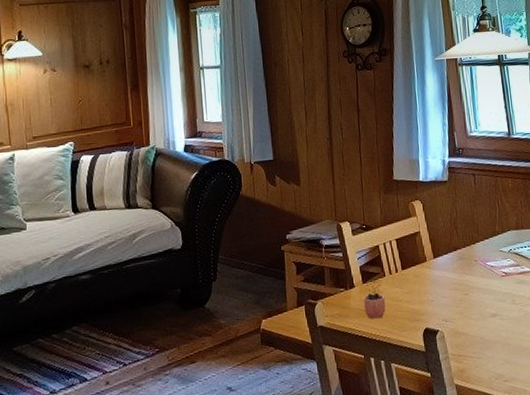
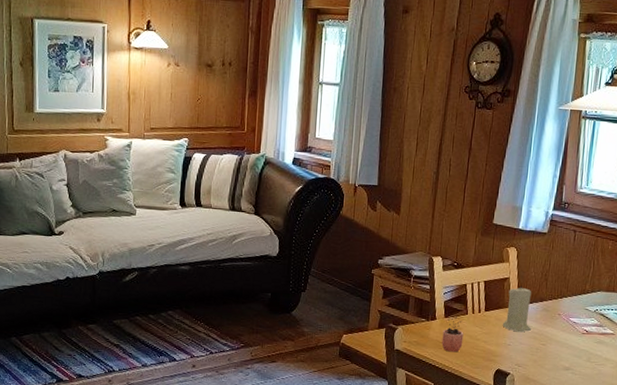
candle: none [421,237,451,286] -> present [502,285,531,333]

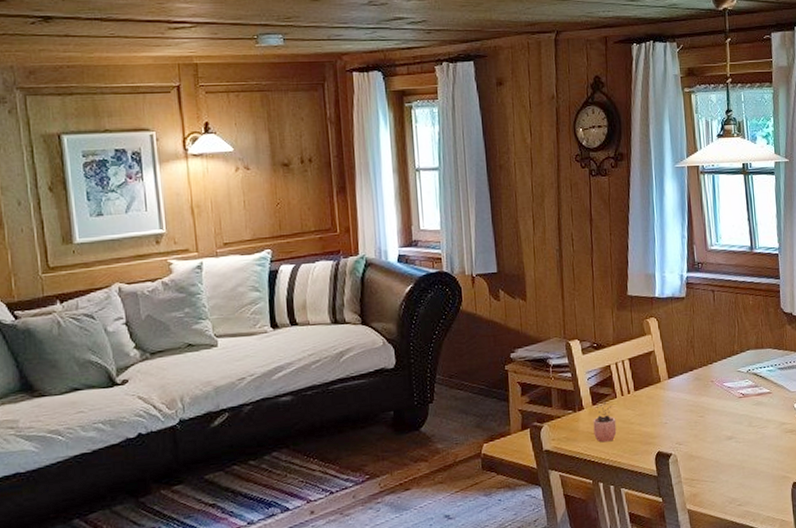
candle: present [502,285,531,333] -> none [655,357,686,408]

